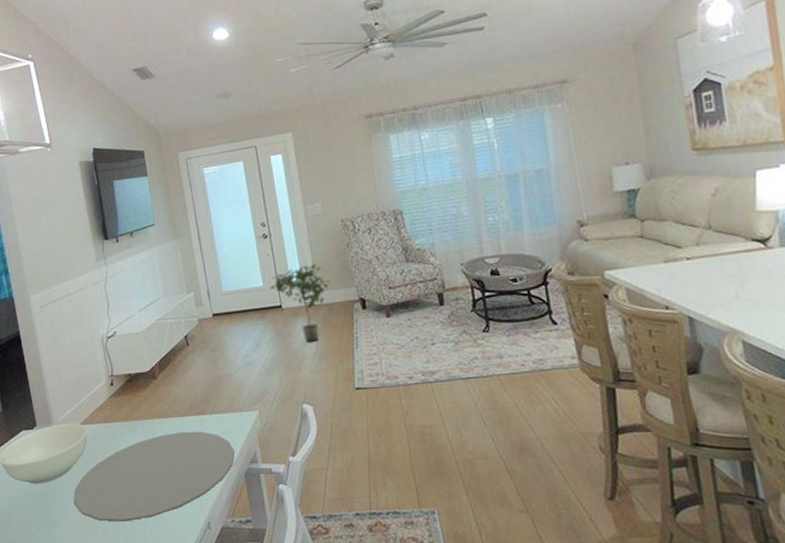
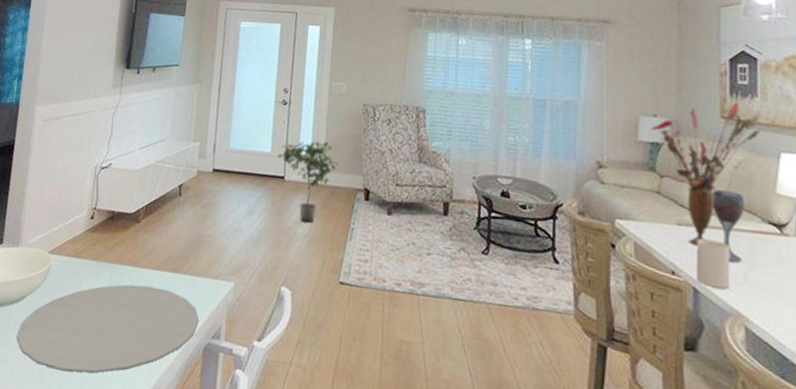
bouquet: none [625,131,734,278] -> present [651,102,762,246]
cup: none [686,268,723,313] -> present [697,238,731,289]
cup: none [693,218,732,284] -> present [711,190,745,262]

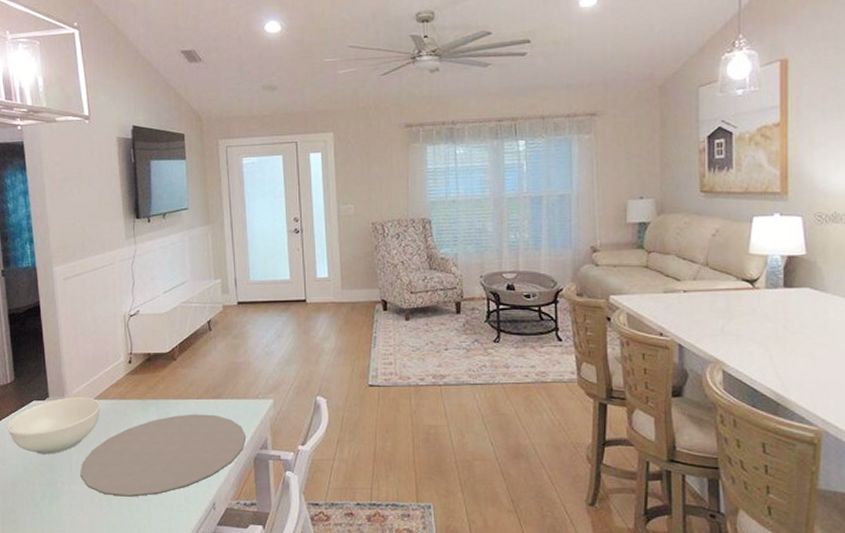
potted plant: present [277,141,340,223] -> none [296,262,356,339]
bouquet: present [651,102,762,246] -> none [638,175,736,309]
cup: present [697,238,731,289] -> none [681,302,710,341]
cup: present [711,190,745,262] -> none [693,257,722,317]

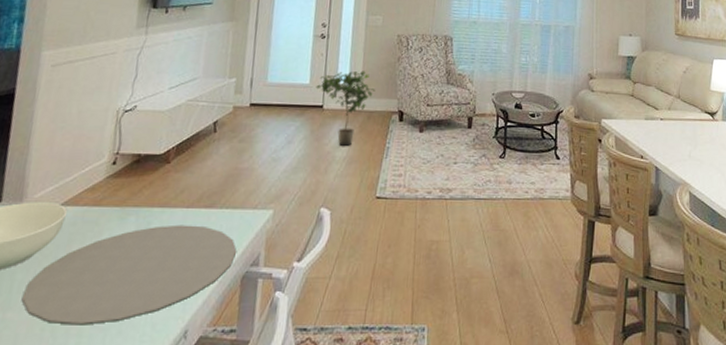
potted plant: none [296,262,356,339] -> present [316,71,376,147]

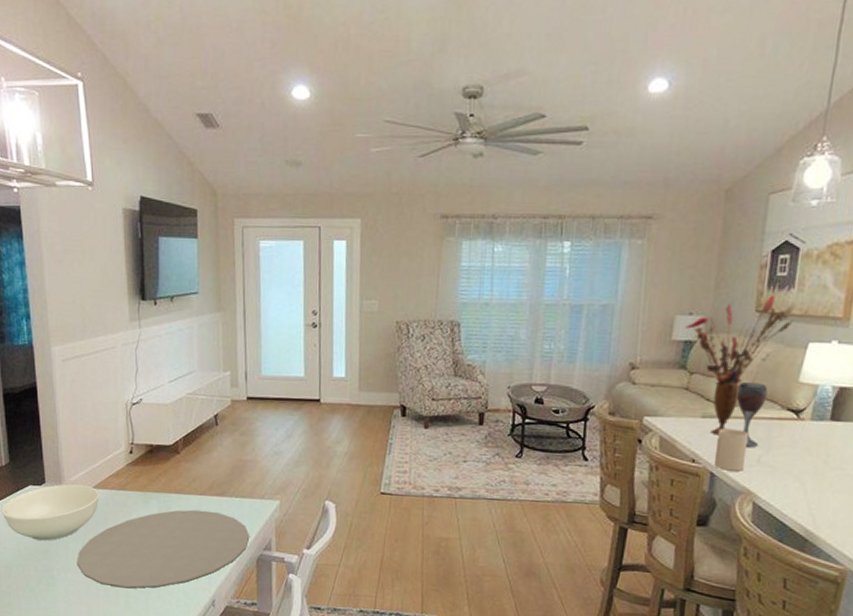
potted plant: present [316,71,376,147] -> none [311,362,375,442]
bouquet: none [628,22,702,135] -> present [686,294,796,436]
cup: none [658,128,681,165] -> present [714,428,749,471]
cup: none [668,90,690,144] -> present [736,382,768,447]

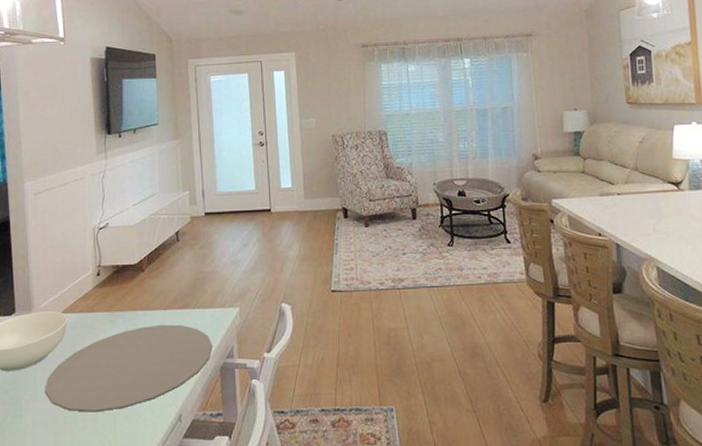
bouquet: present [686,294,796,436] -> none [573,89,658,210]
cup: present [714,428,749,471] -> none [616,203,644,241]
cup: present [736,382,768,447] -> none [624,162,652,218]

